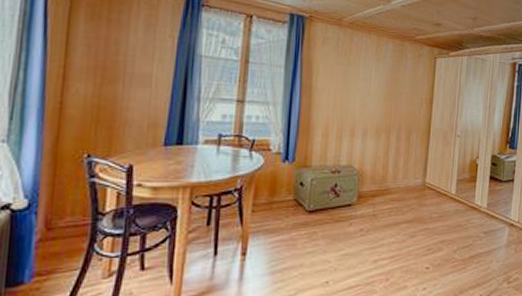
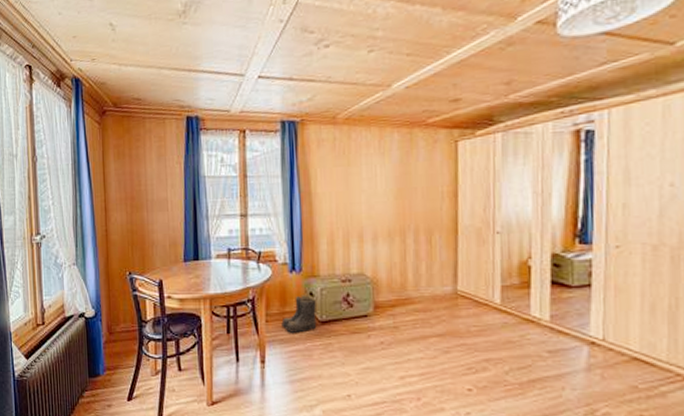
boots: none [268,185,305,223] -> present [281,295,317,333]

